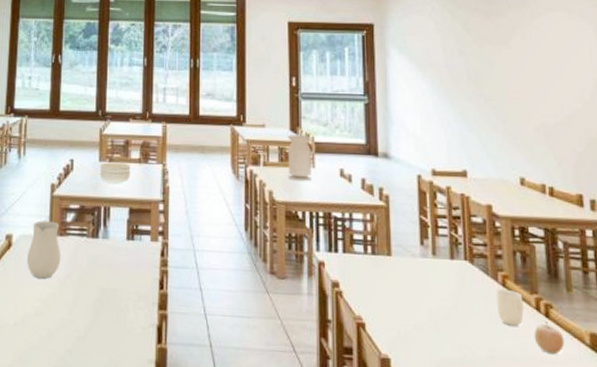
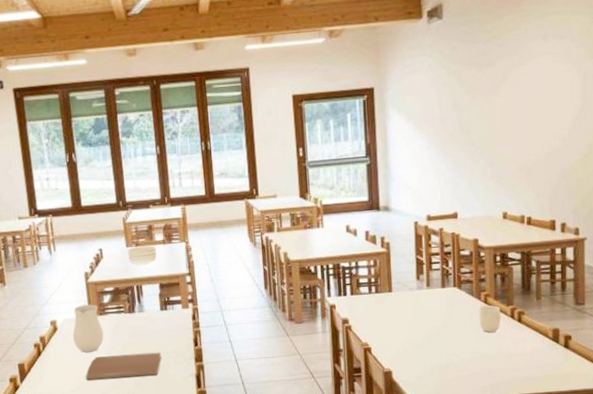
desk pad: none [33,286,121,319] -> present [86,352,161,380]
water jug: present [287,135,315,182] -> none [298,200,323,242]
fruit: present [534,322,565,355] -> none [508,325,532,350]

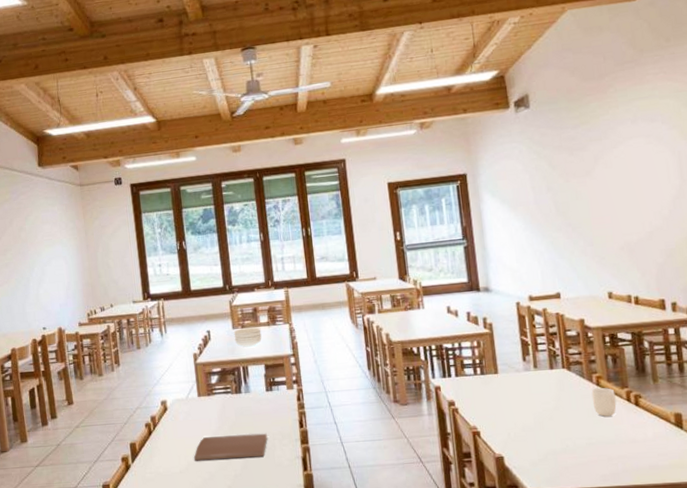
ceramic jug: present [73,304,104,353] -> none [182,384,212,433]

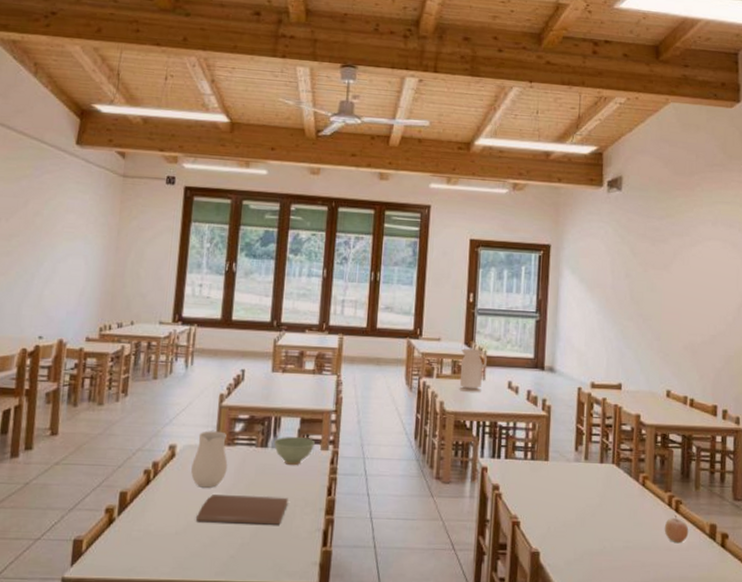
ceramic jug: none [182,384,212,433] -> present [191,431,228,488]
bowl: present [233,327,262,348] -> none [271,373,304,396]
bowl: none [245,381,281,405] -> present [273,437,315,465]
water jug: none [397,282,423,323] -> present [459,348,487,393]
cup: present [591,387,617,417] -> none [635,488,658,520]
fruit: none [626,409,653,435] -> present [664,516,689,544]

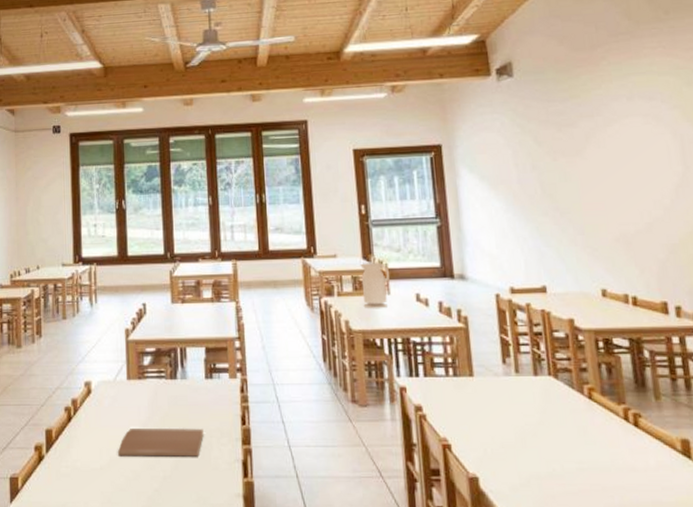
ceramic jug: present [191,431,228,488] -> none [108,366,141,422]
bowl: present [273,437,315,465] -> none [181,367,222,395]
fruit: present [664,516,689,544] -> none [623,431,656,463]

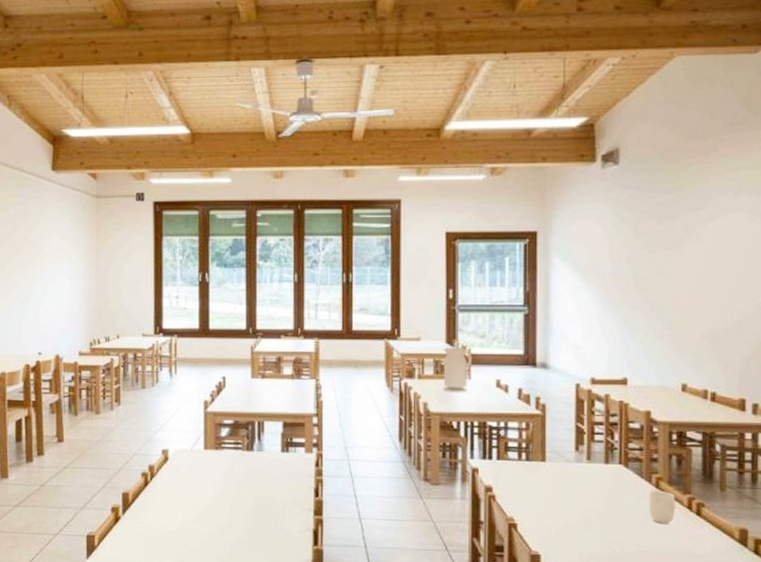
desk pad: present [118,428,204,457] -> none [193,495,277,524]
cup: none [582,401,612,437] -> present [648,490,676,524]

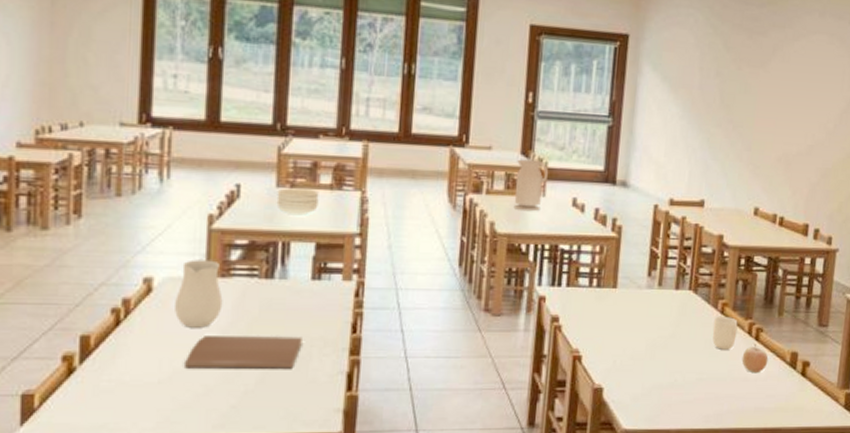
ceramic jug: none [184,436,217,489] -> present [175,259,223,328]
desk pad: none [193,495,277,524] -> present [185,336,302,369]
bowl: none [252,379,283,400] -> present [276,188,319,216]
fruit: none [683,519,714,549] -> present [741,344,769,374]

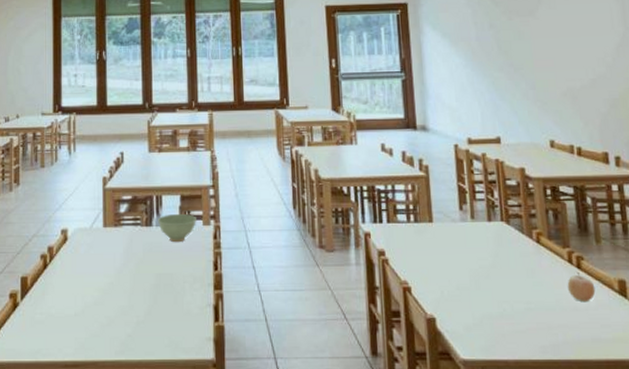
ceramic jug: present [175,259,223,328] -> none [84,213,117,269]
desk pad: present [185,336,302,369] -> none [93,274,177,303]
bowl: present [276,188,319,216] -> none [149,152,180,174]
bowl: none [281,265,334,298] -> present [157,214,196,242]
water jug: present [513,159,548,212] -> none [330,114,357,159]
cup: present [712,316,738,350] -> none [531,245,558,279]

